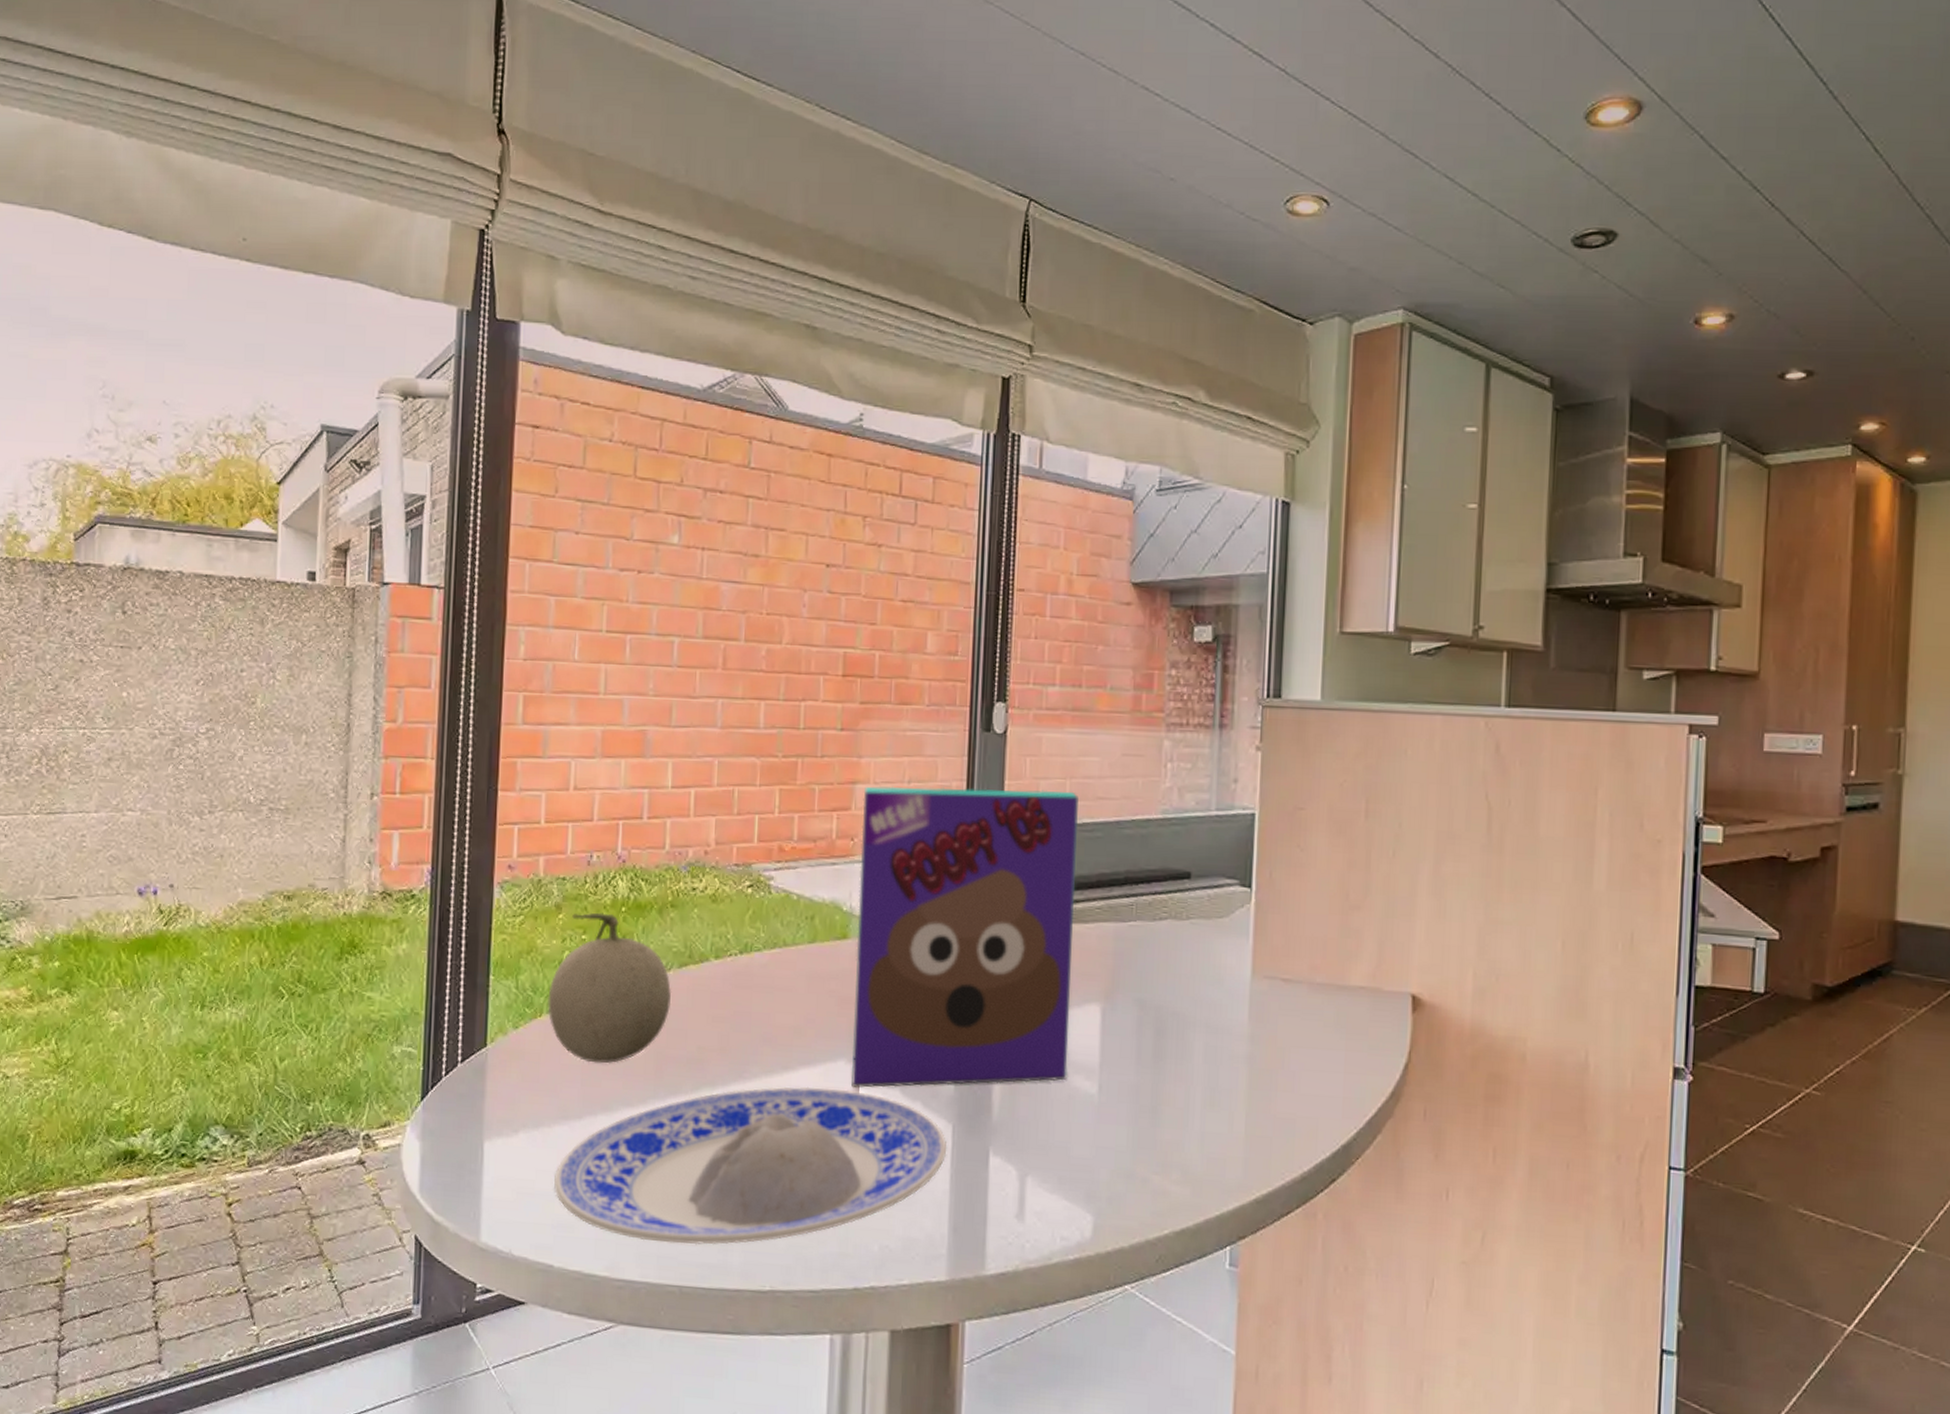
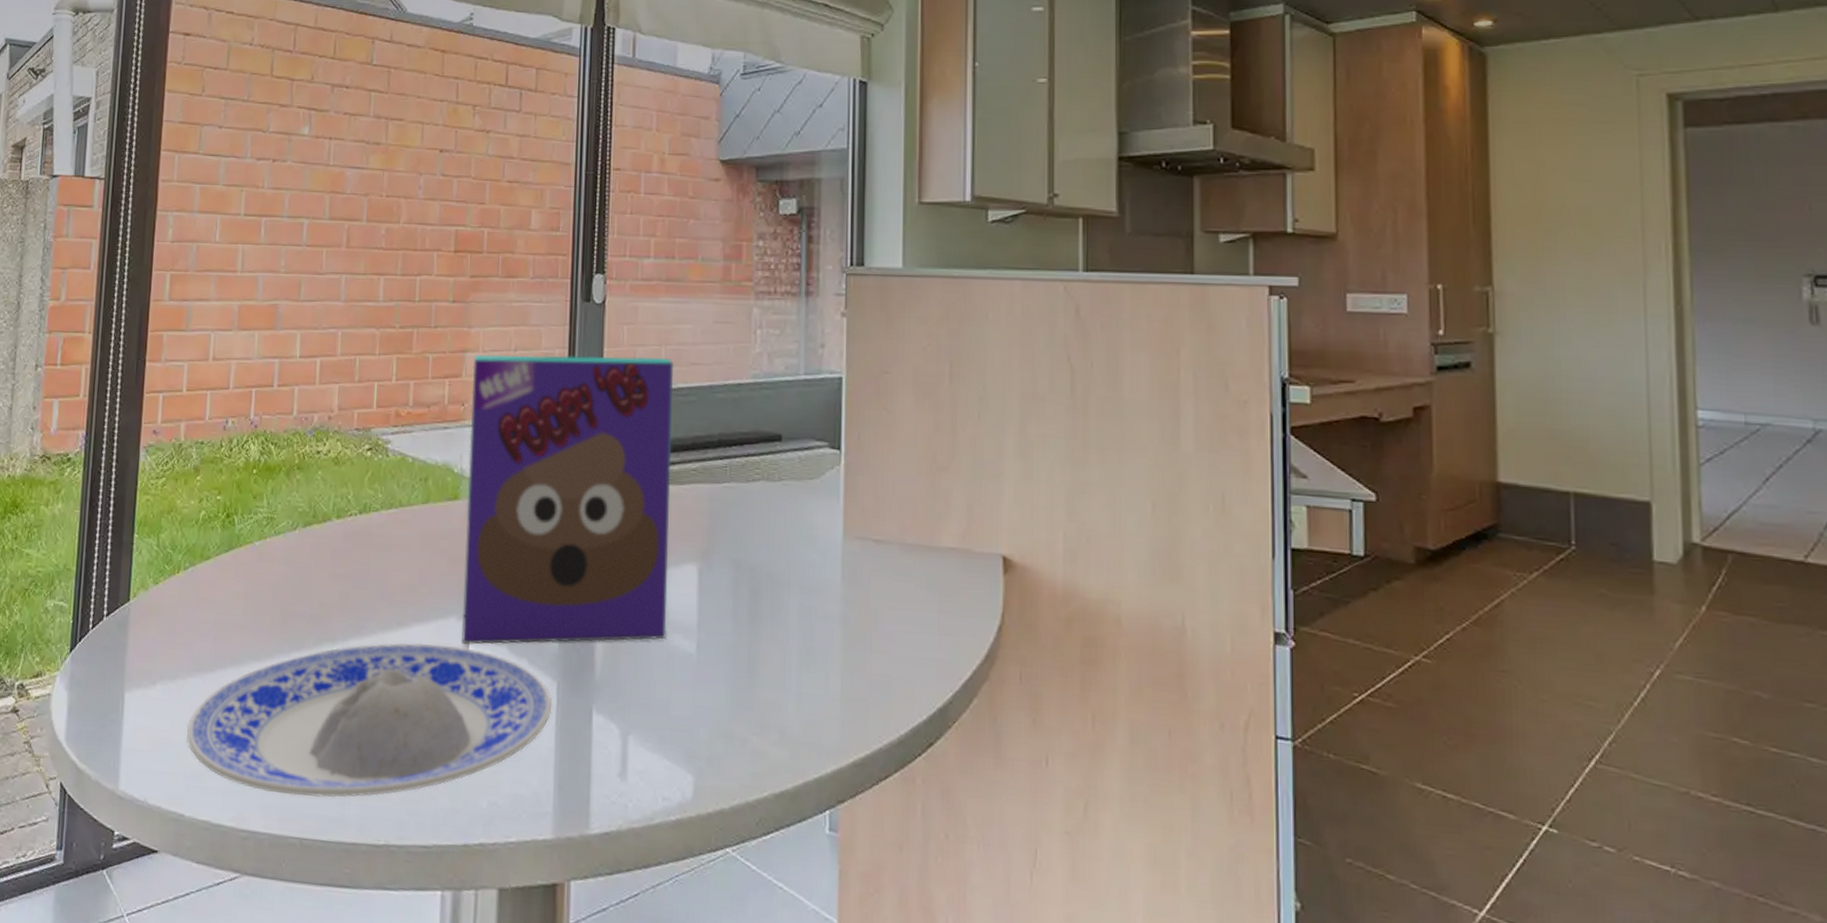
fruit: present [548,912,672,1064] -> none [185,474,297,619]

